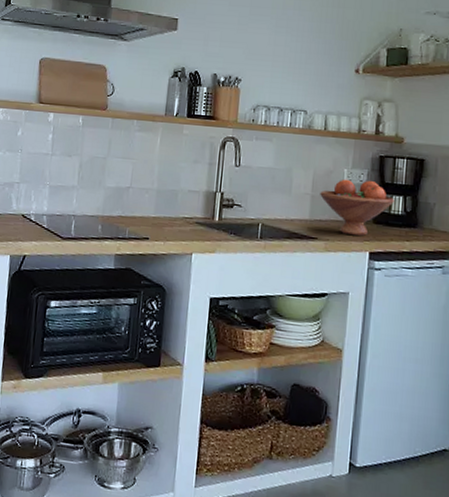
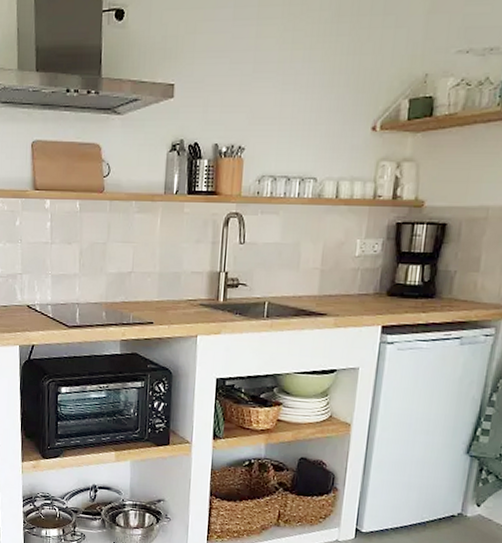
fruit bowl: present [320,179,395,236] -> none [330,250,411,309]

